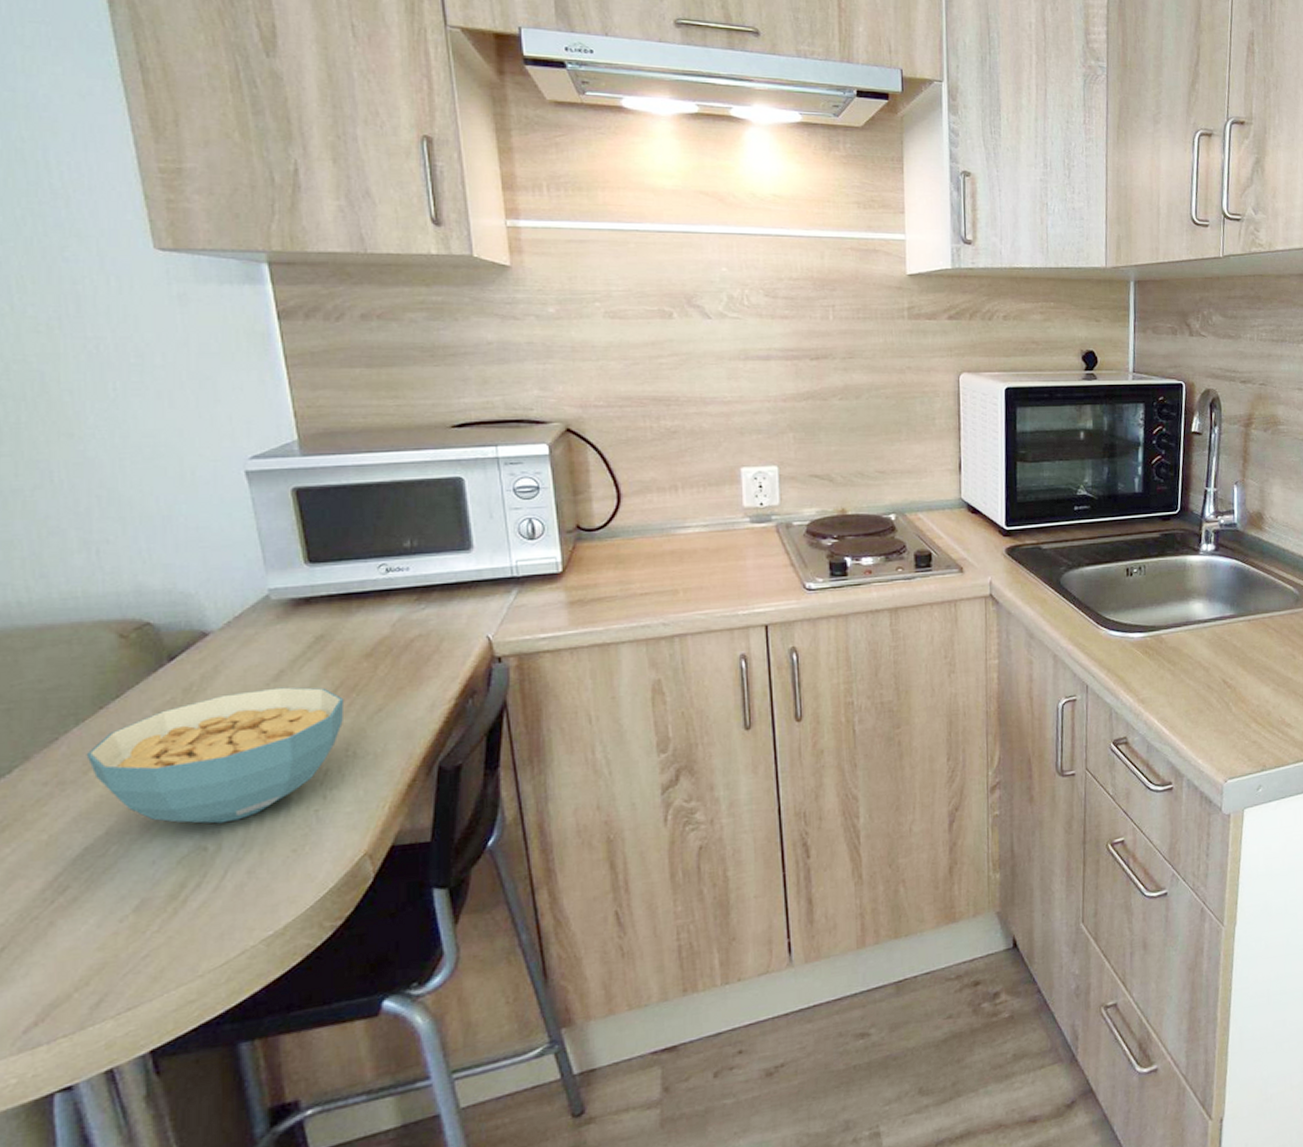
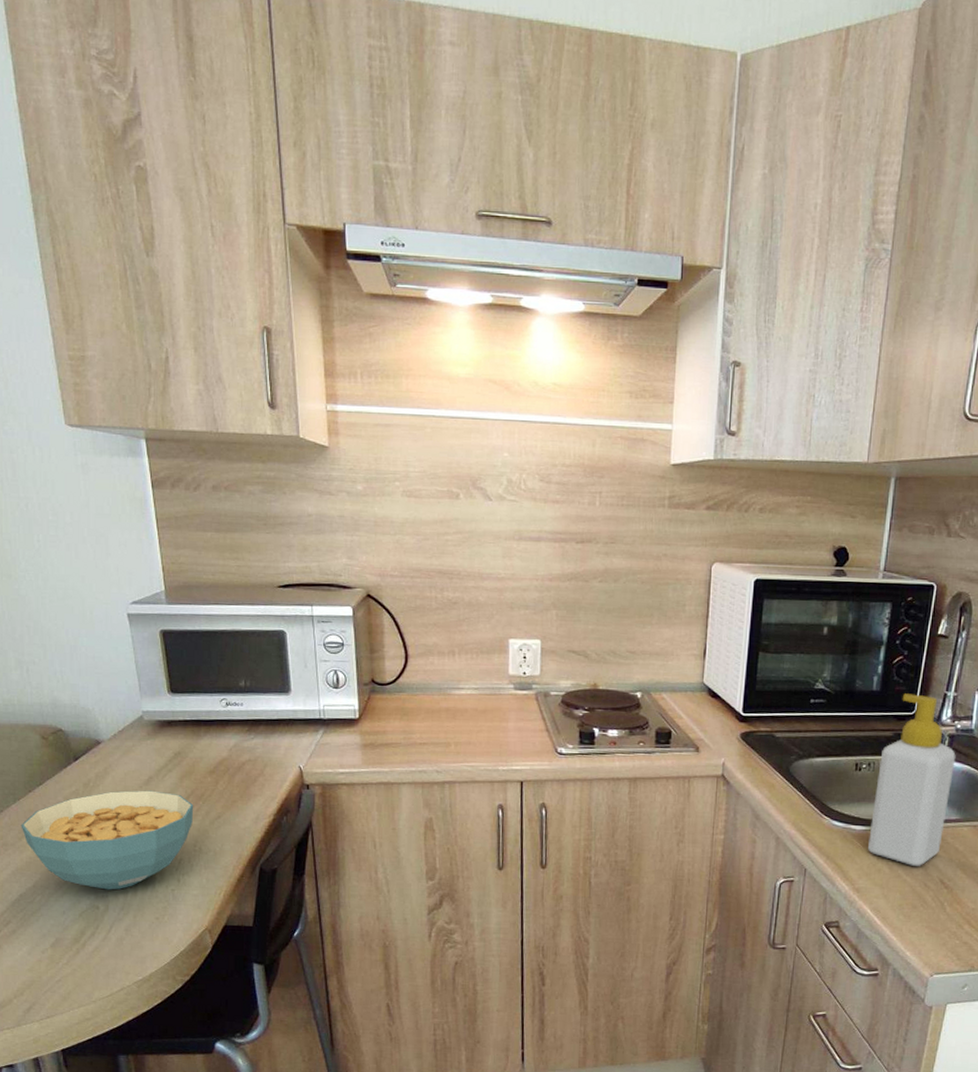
soap bottle: none [1148,492,1223,669] -> present [868,693,956,866]

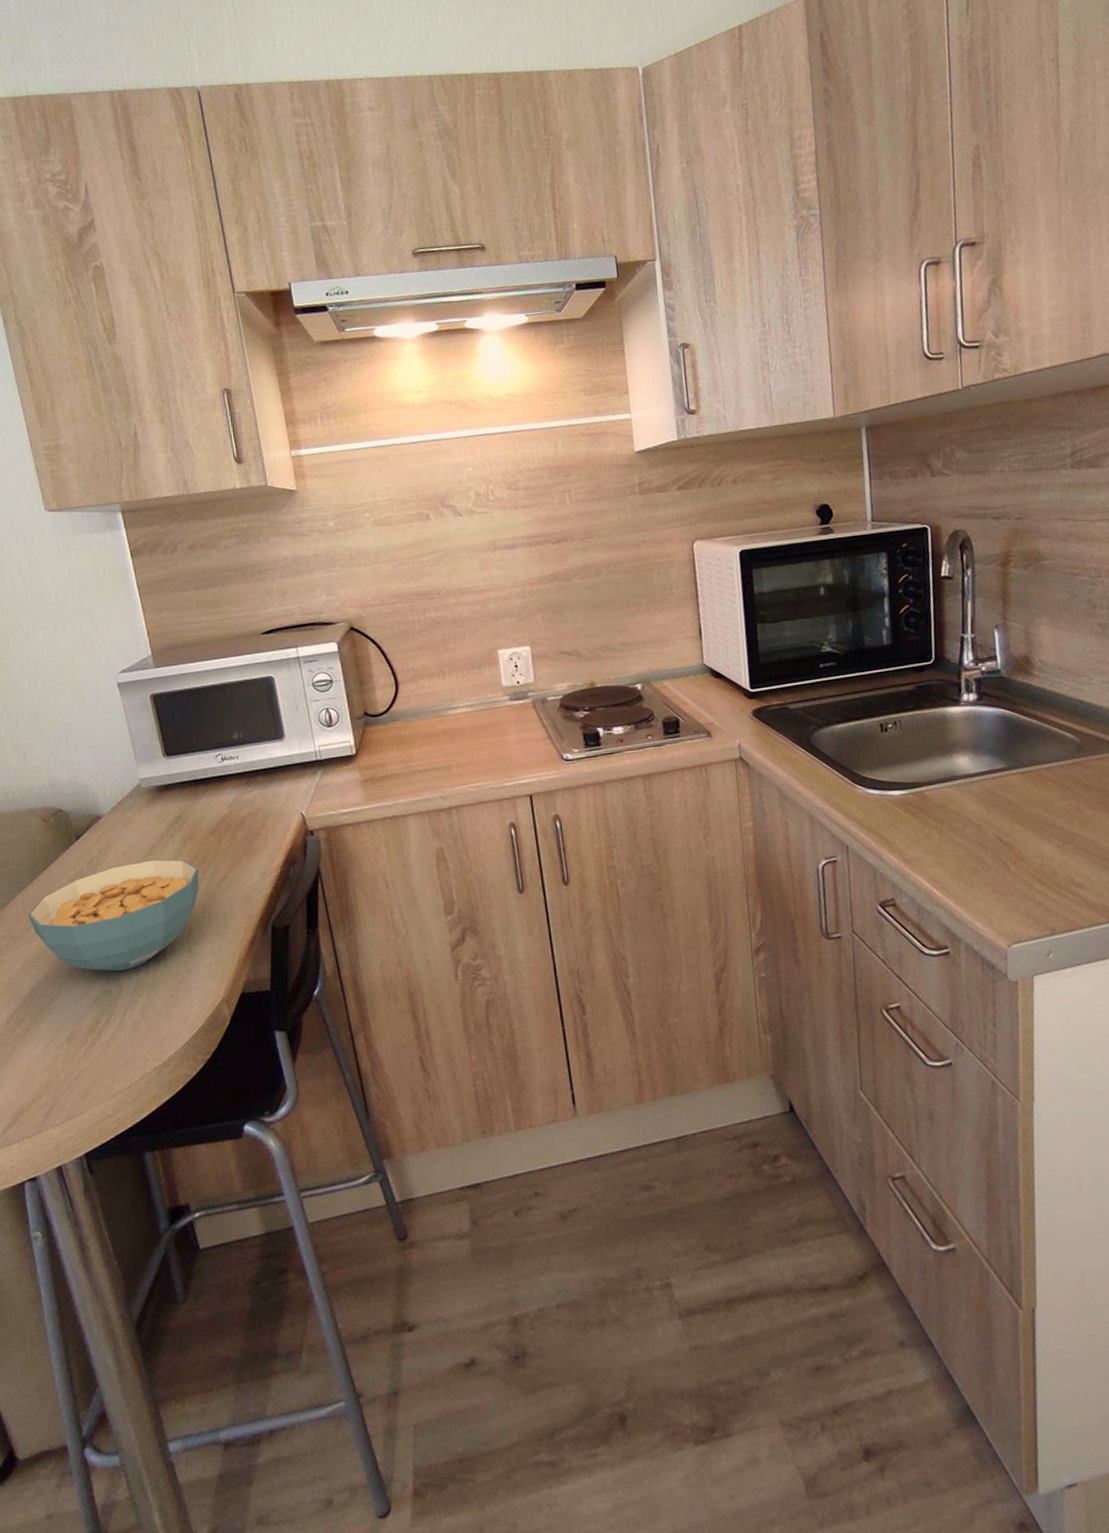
soap bottle: present [868,693,956,866] -> none [905,641,991,826]

